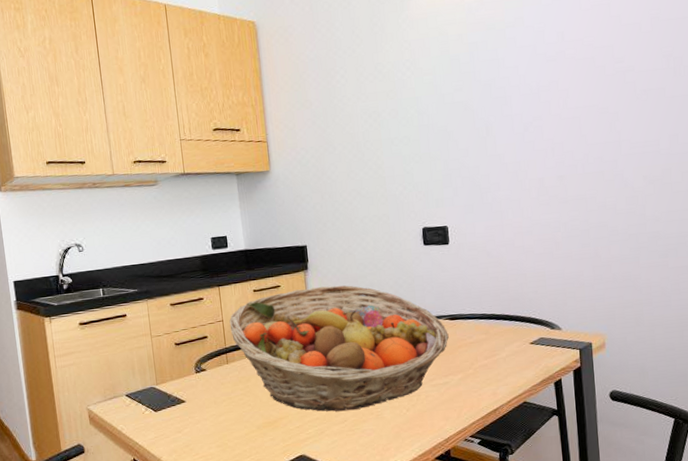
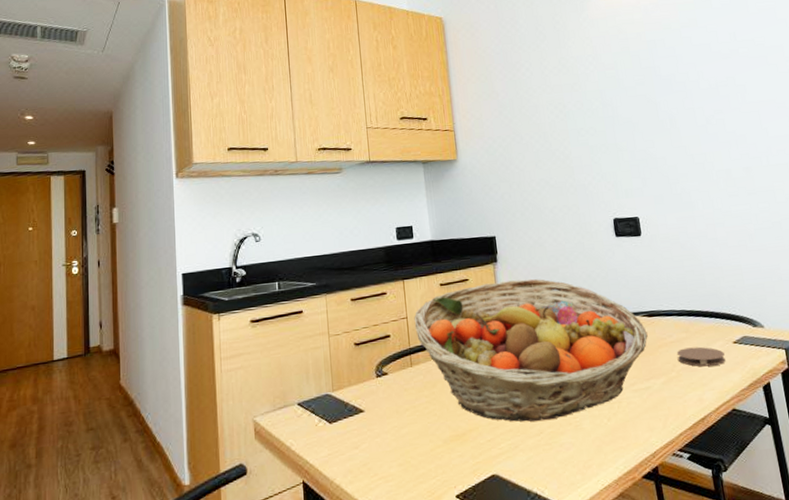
coaster: none [475,347,521,365] -> present [676,346,726,367]

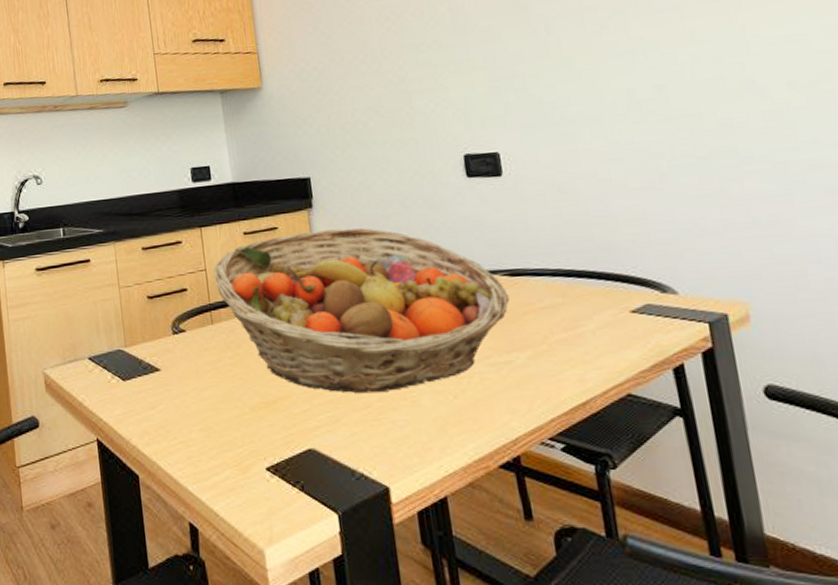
coaster: present [676,346,726,367] -> none [548,315,619,340]

